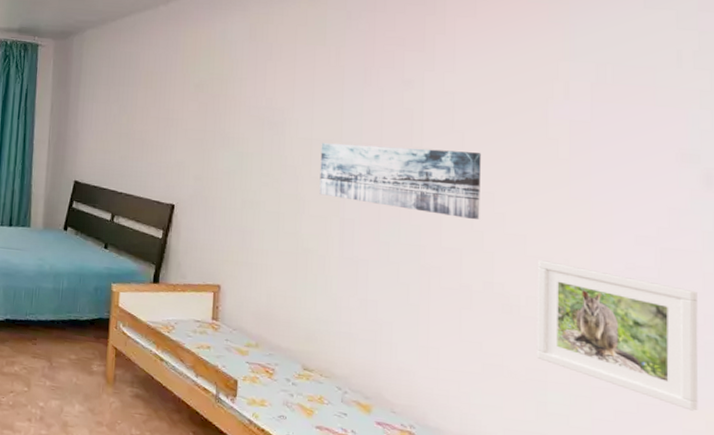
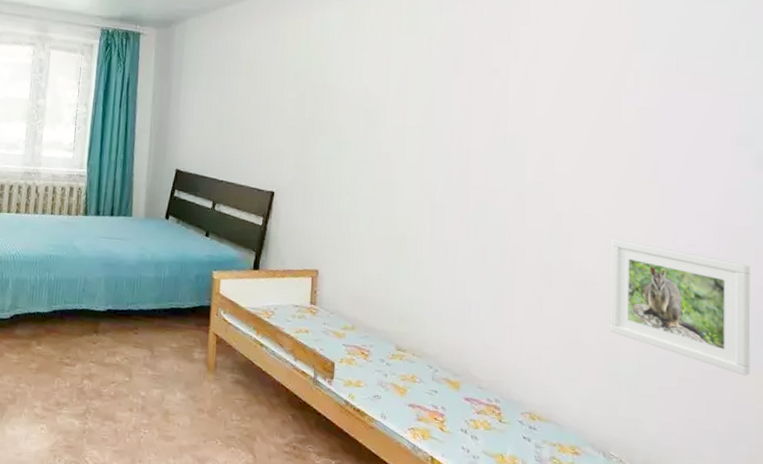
wall art: present [319,143,481,220] -> none [412,130,560,202]

